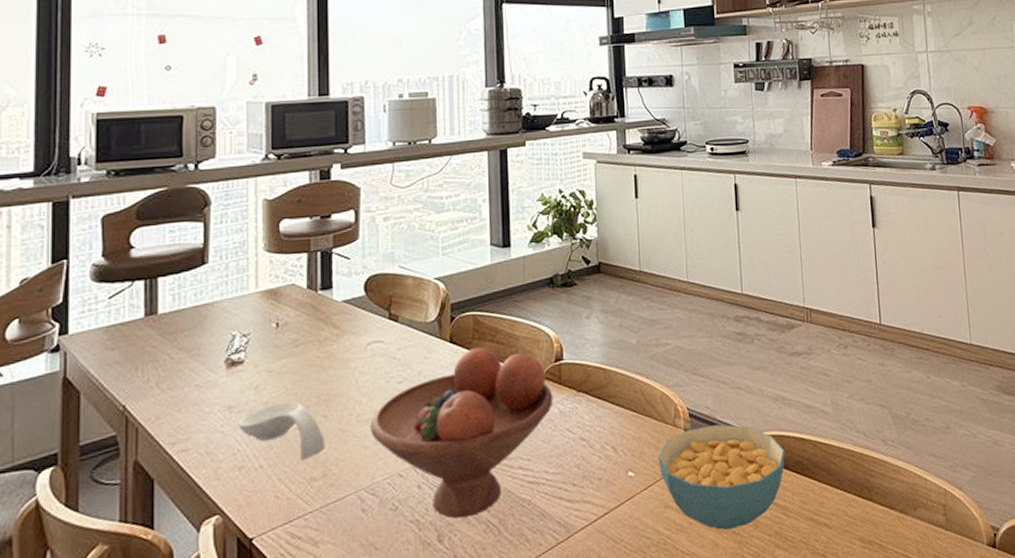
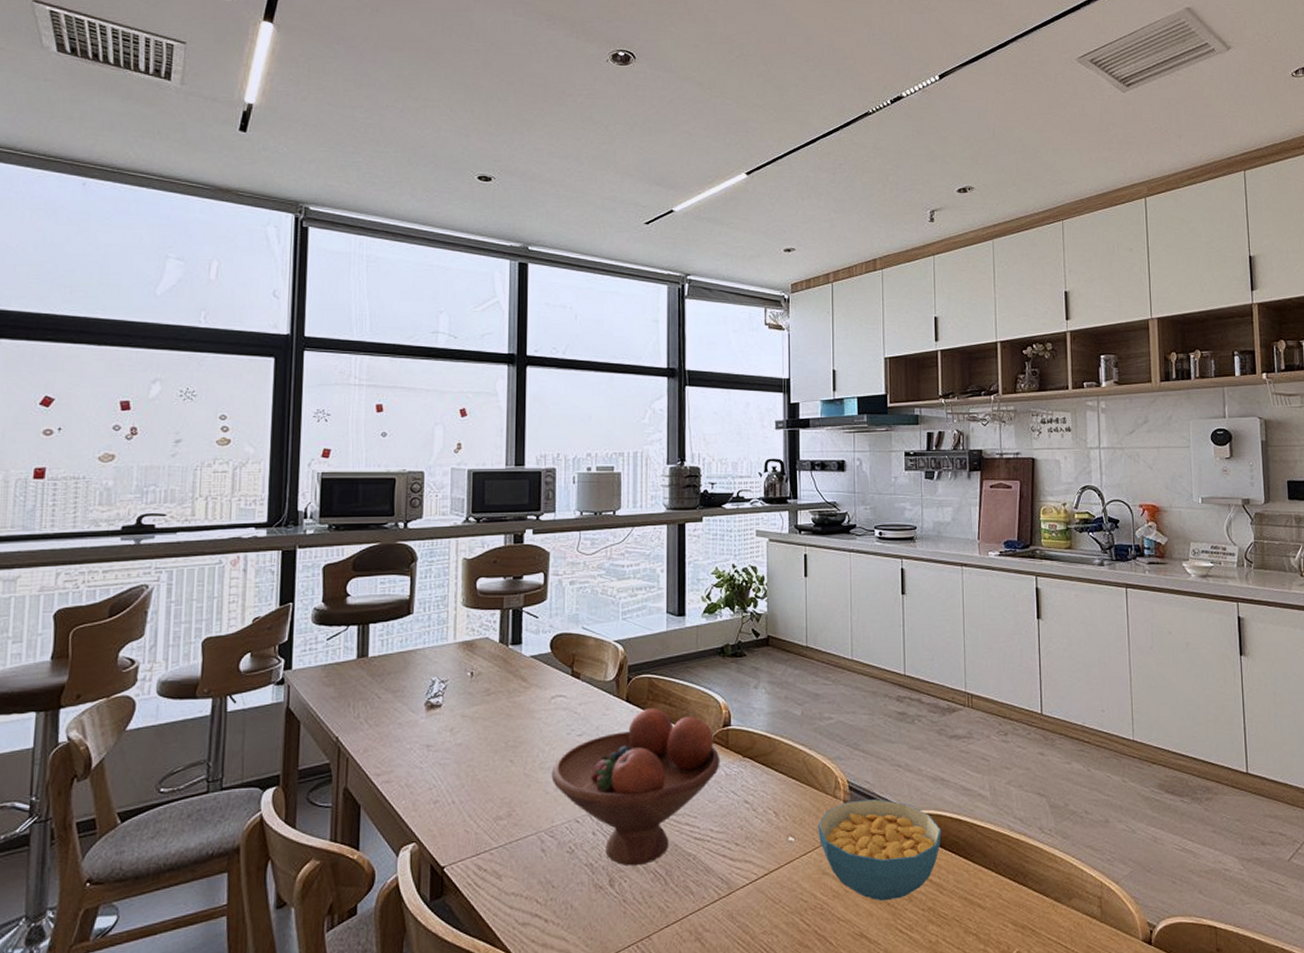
spoon rest: present [238,402,326,460] -> none [434,745,511,800]

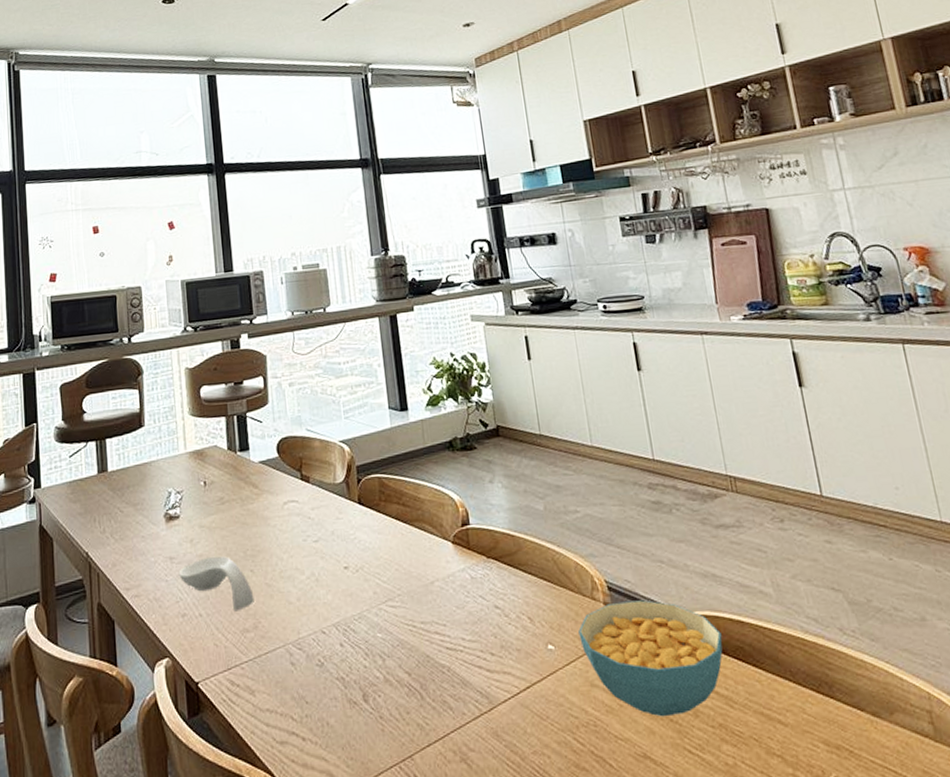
spoon rest: none [434,745,511,800] -> present [178,555,255,611]
fruit bowl: present [551,707,720,866] -> none [292,509,464,680]

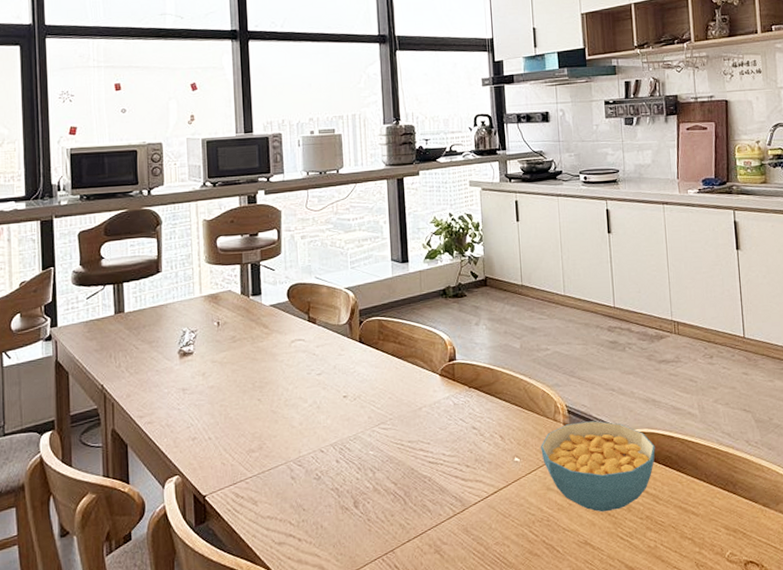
spoon rest: present [178,555,255,611] -> none [190,387,260,435]

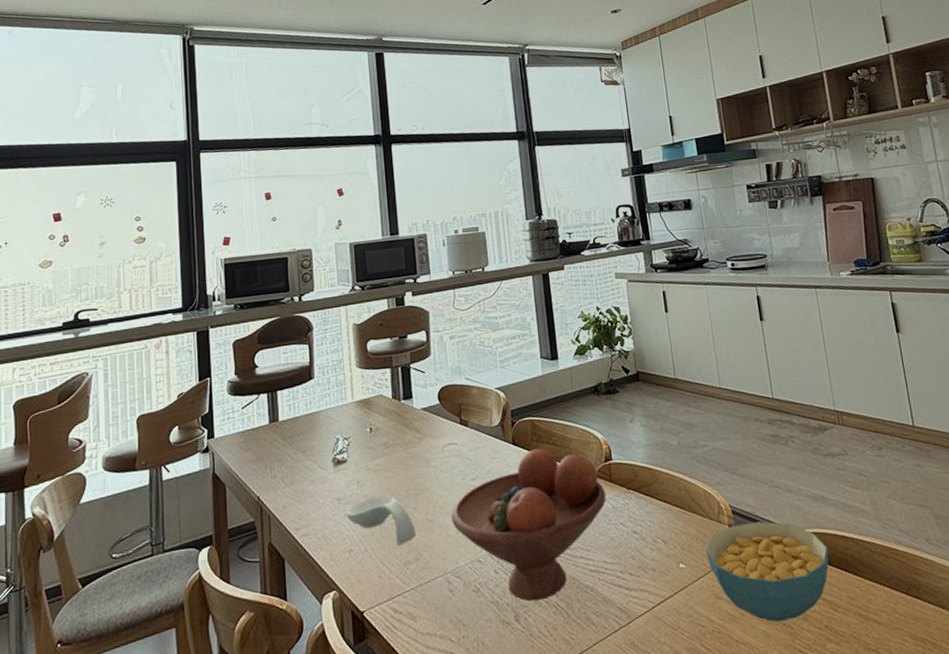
spoon rest: none [190,387,260,435] -> present [345,495,416,546]
fruit bowl: none [296,346,449,489] -> present [451,448,607,602]

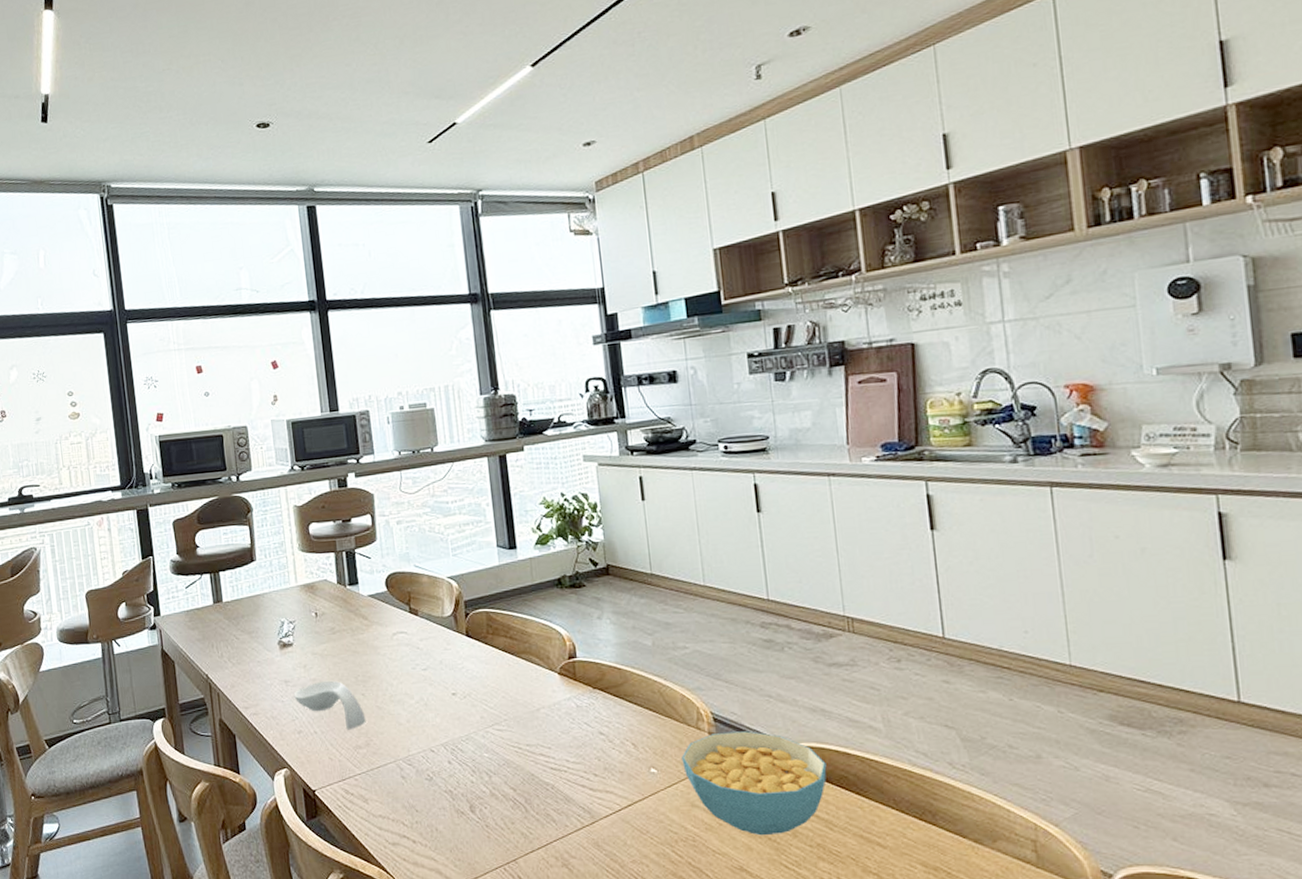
fruit bowl: present [451,448,607,602] -> none [402,641,570,794]

